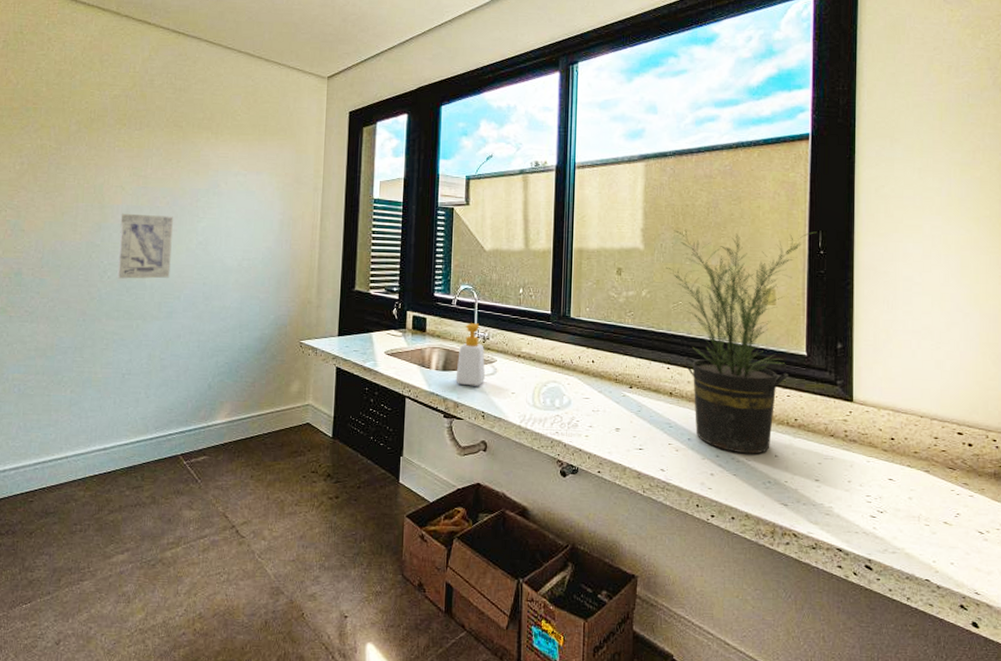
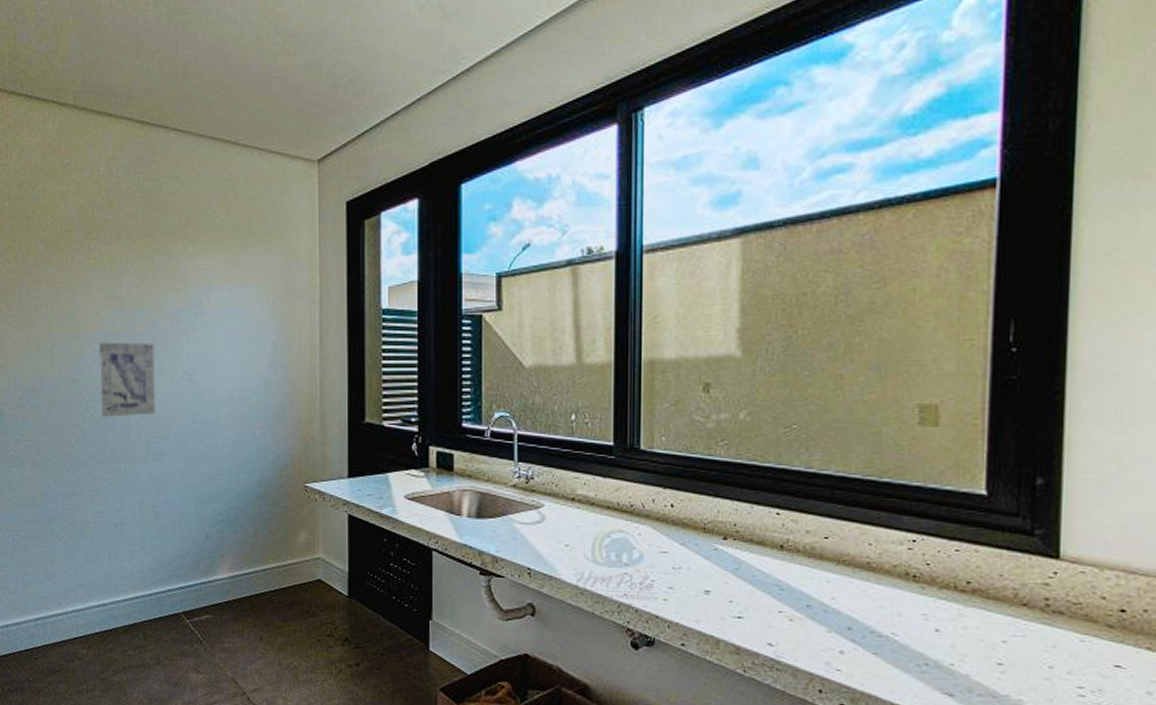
soap bottle: present [455,323,486,386] -> none [493,459,531,537]
potted plant: present [666,229,817,454] -> none [773,320,1007,628]

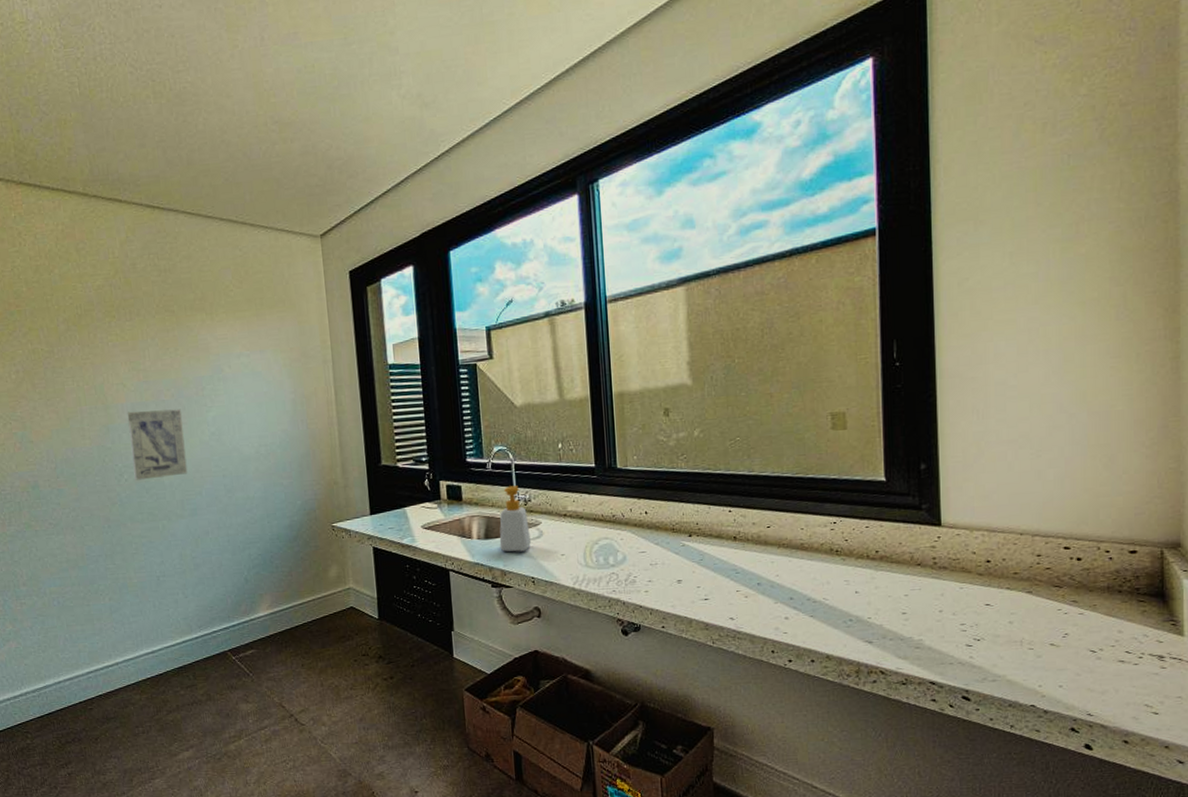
soap bottle: none [493,459,531,537] -> present [499,485,532,552]

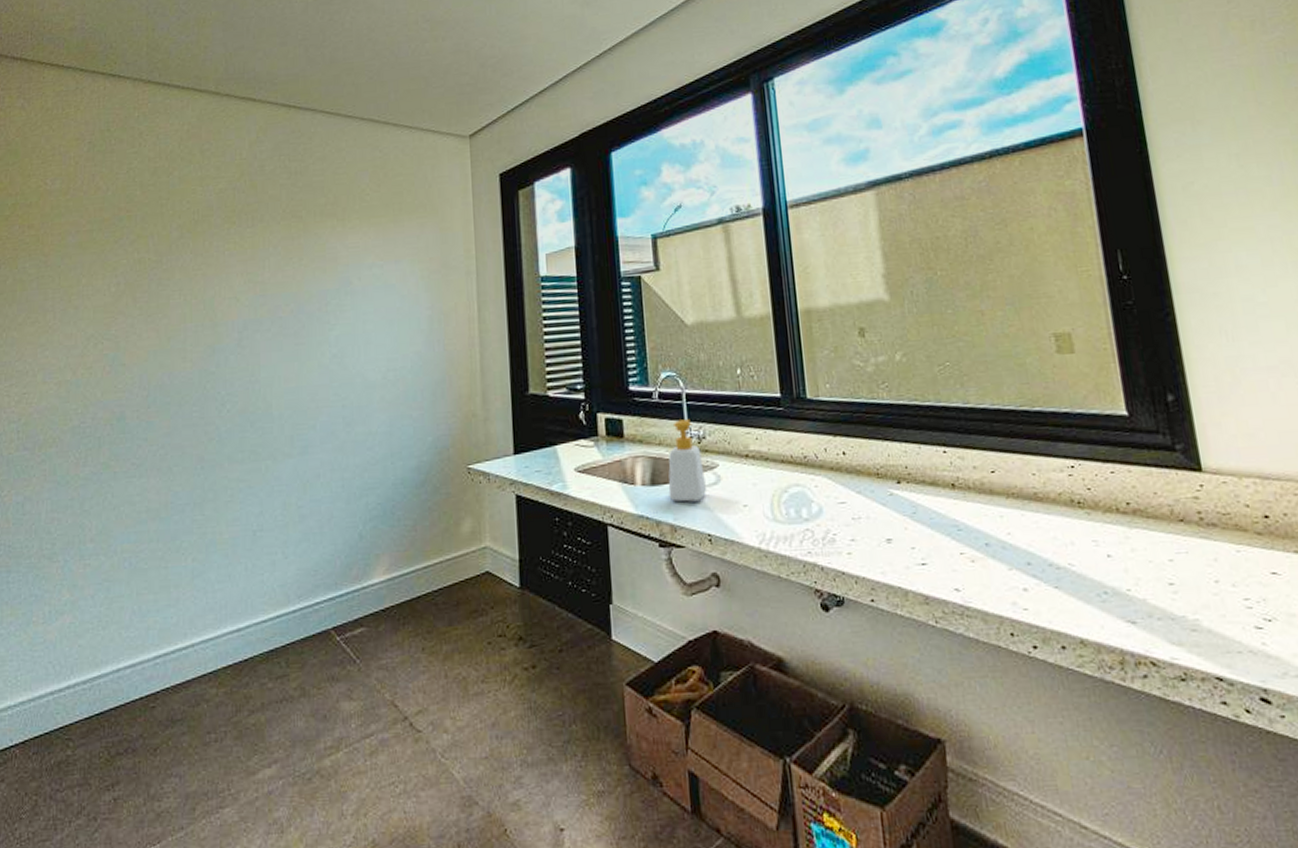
wall art: present [127,409,188,480] -> none [237,326,301,411]

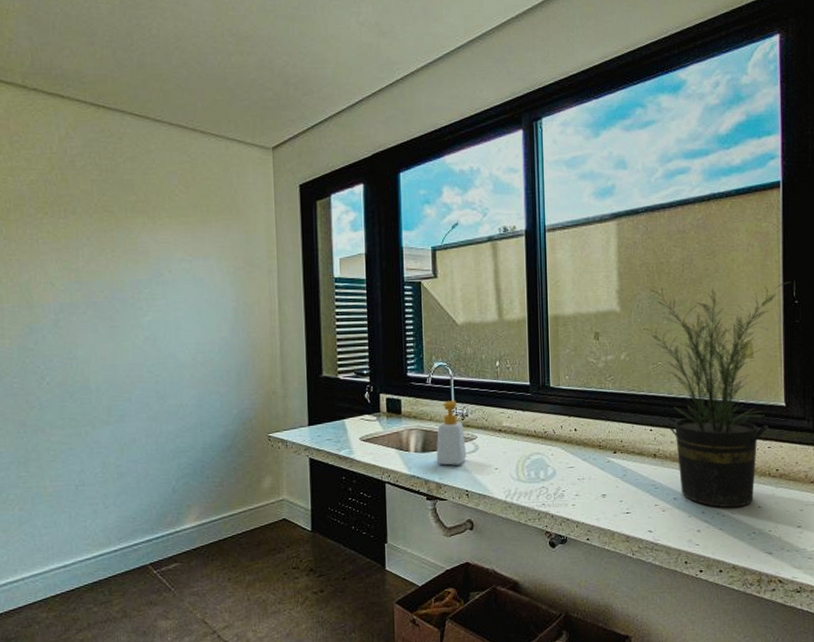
potted plant: none [921,251,1114,557] -> present [643,281,791,508]

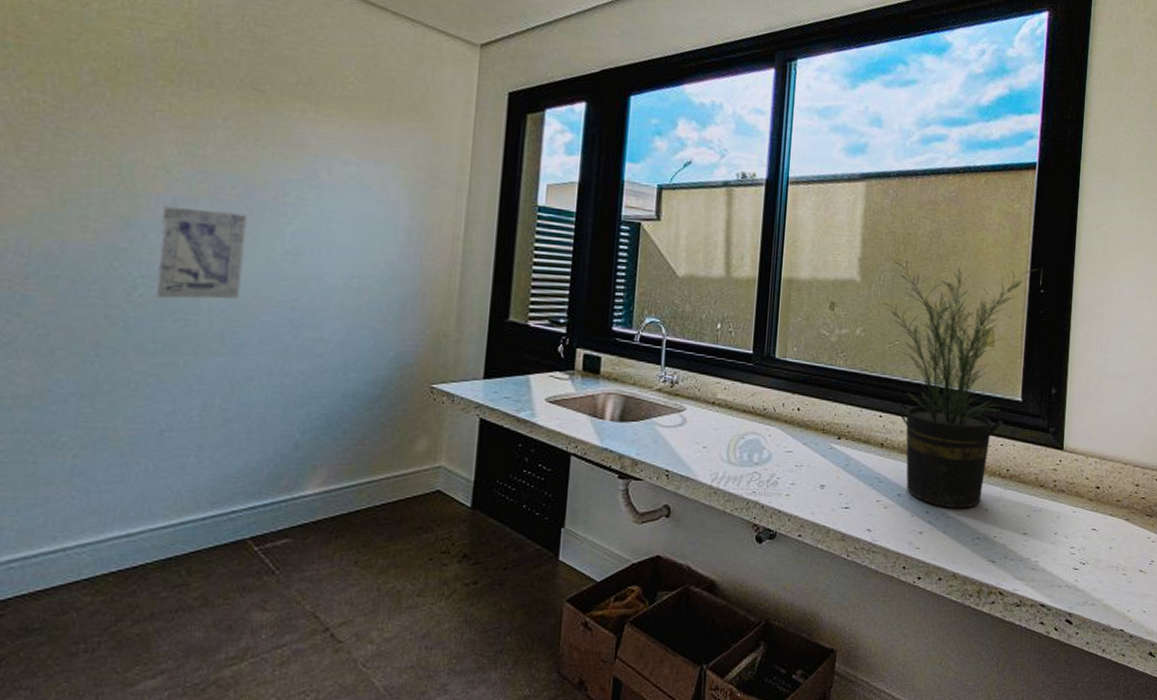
wall art: none [54,311,117,384] -> present [154,206,247,299]
soap bottle: present [436,401,467,466] -> none [635,364,672,440]

